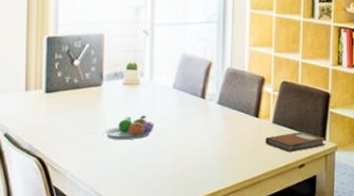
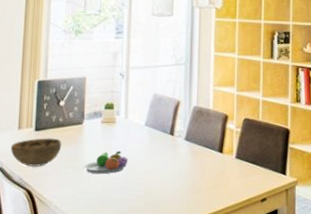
decorative bowl: none [16,101,78,133] -> present [10,138,62,168]
notebook: present [265,132,326,152] -> none [229,167,287,187]

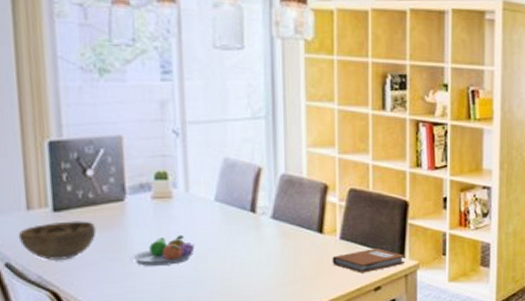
notebook: none [229,167,287,187] -> present [332,249,406,273]

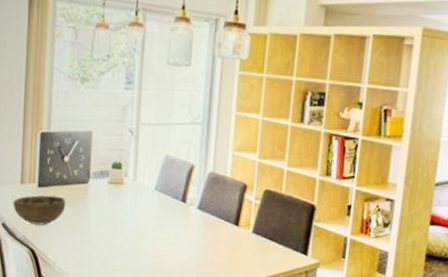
fruit bowl: present [131,235,195,266] -> none [88,215,136,239]
notebook: present [332,249,406,273] -> none [243,244,308,265]

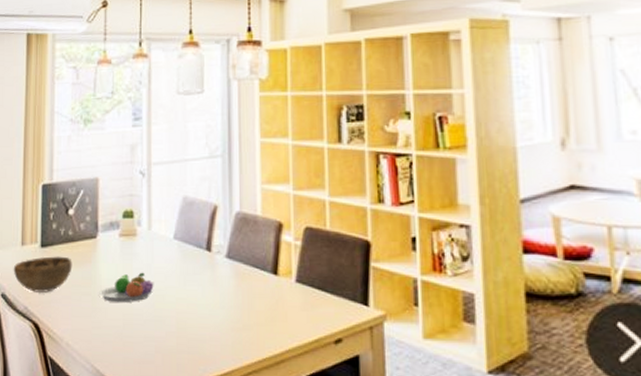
fruit bowl: none [88,215,136,239] -> present [99,272,154,302]

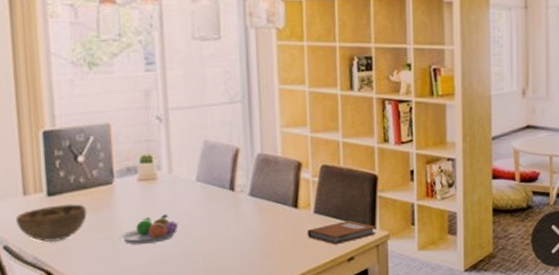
notebook: none [287,294,370,322] -> present [307,221,377,245]

